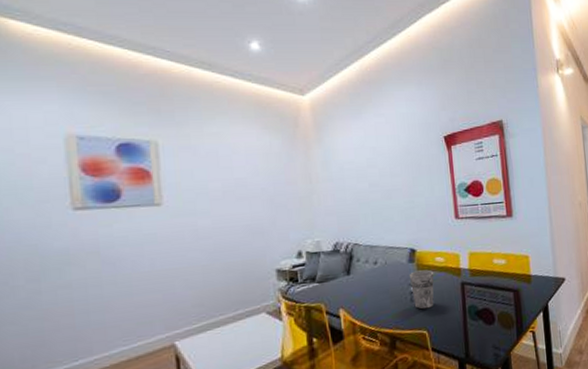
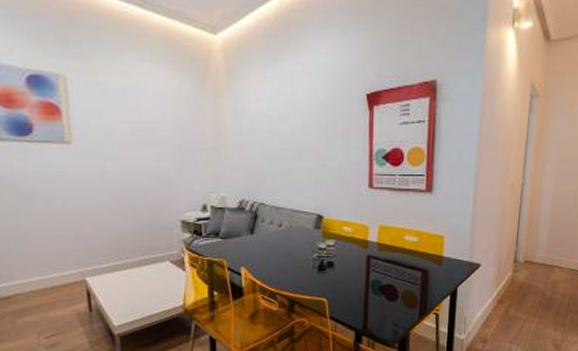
cup: present [409,269,434,310] -> none [313,238,340,278]

